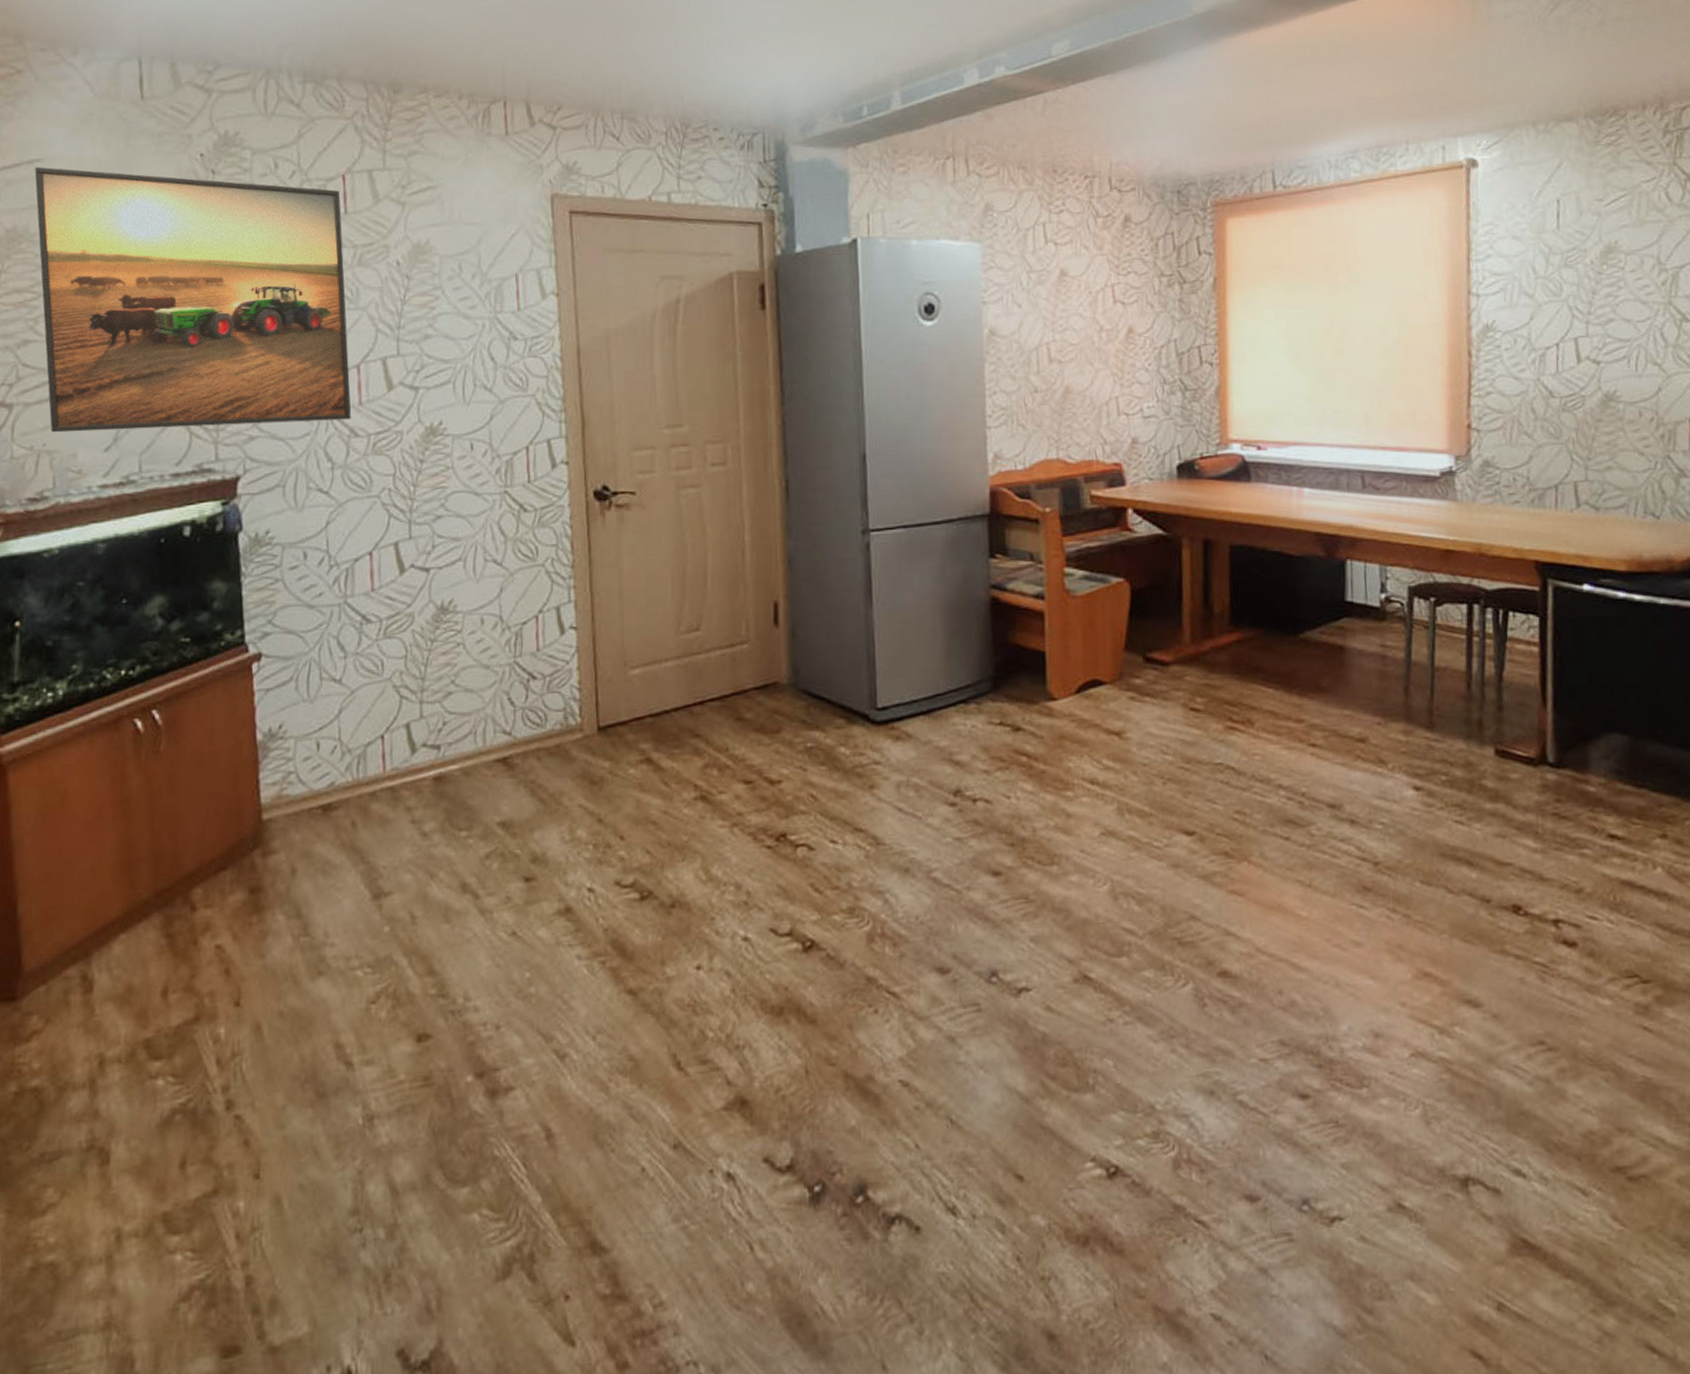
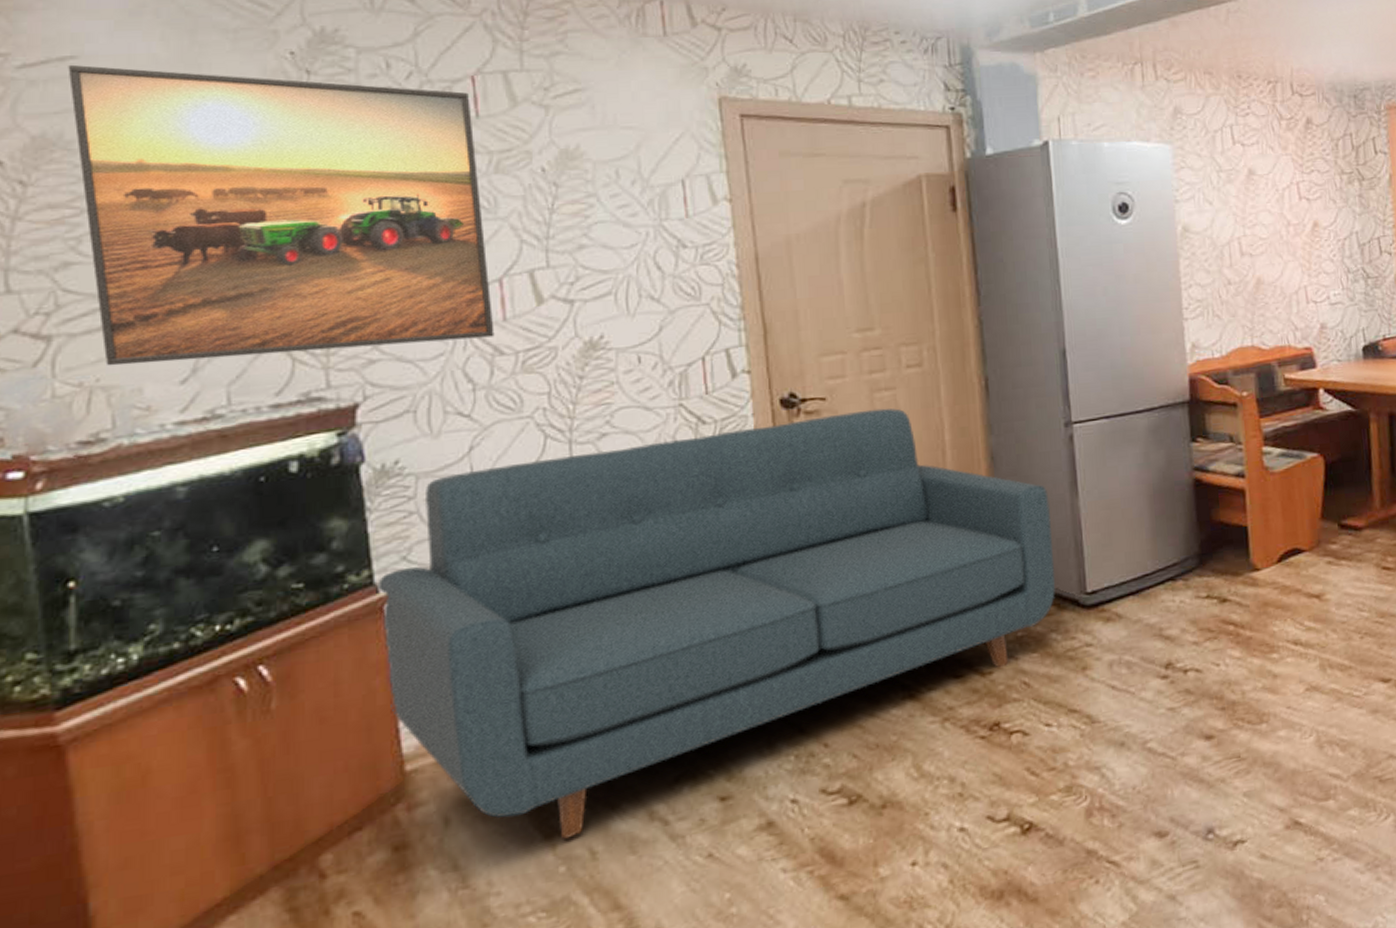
sofa: none [248,505,847,900] -> present [378,408,1056,839]

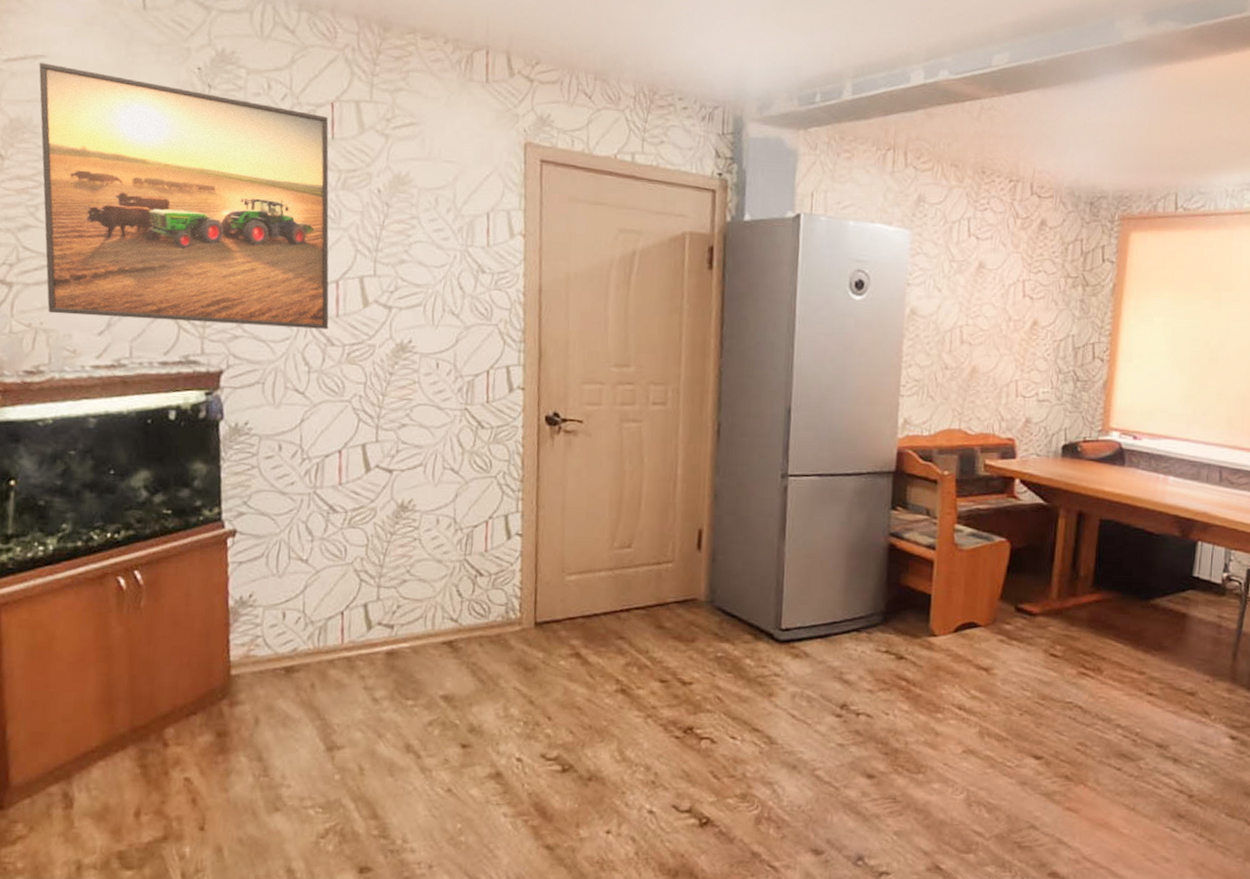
sofa: present [378,408,1056,839] -> none [224,436,760,753]

